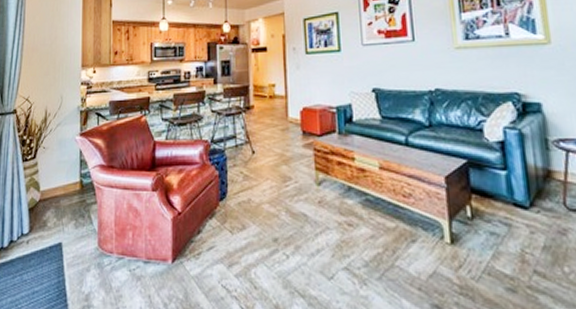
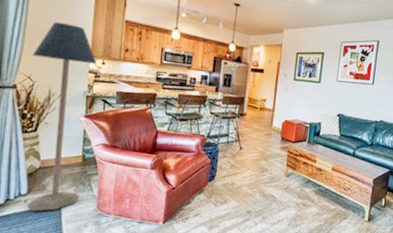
floor lamp: none [28,36,88,254] -> present [26,22,97,211]

